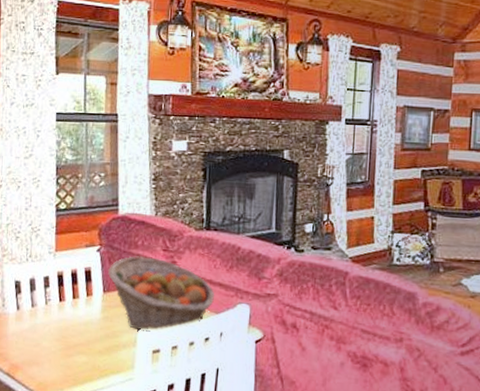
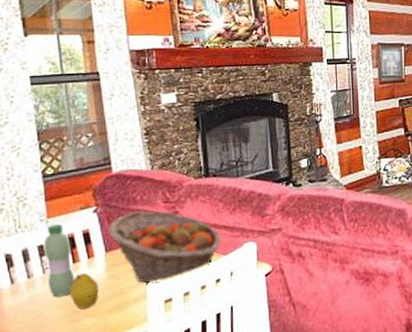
water bottle: none [49,258,74,330] -> present [43,224,75,297]
fruit: none [67,310,93,346] -> present [70,273,99,309]

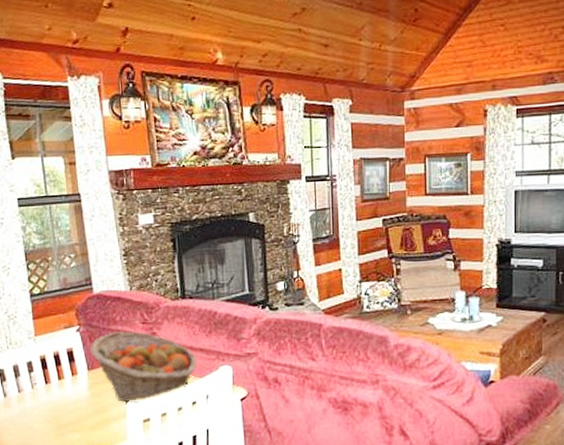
water bottle: present [43,224,75,297] -> none [32,342,60,412]
fruit: present [70,273,99,309] -> none [56,390,82,424]

